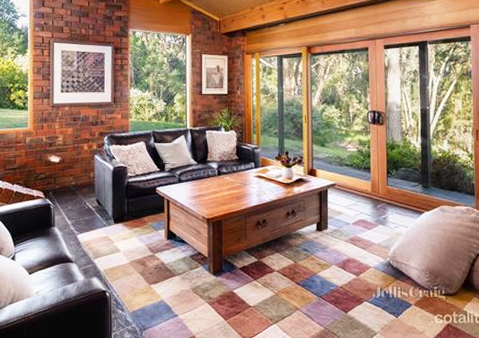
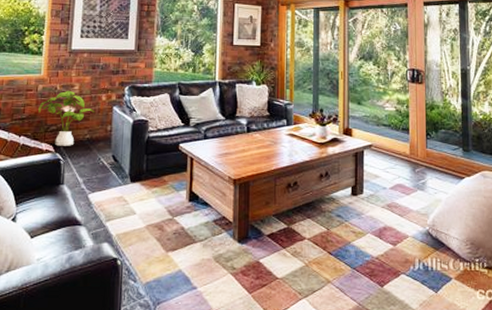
house plant: none [27,141,79,192] -> present [37,90,95,146]

